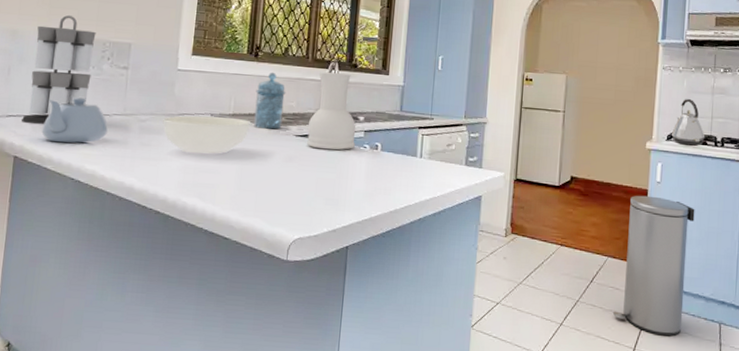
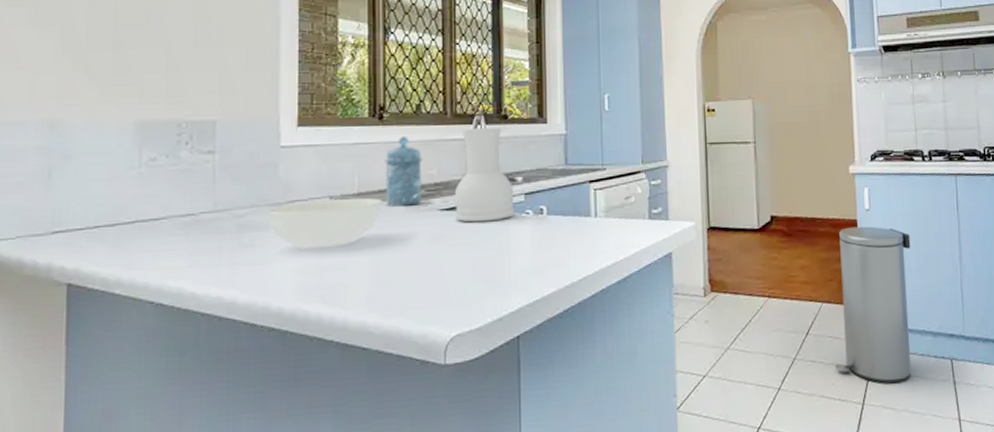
spice rack: present [22,14,96,125] -> none [74,93,167,239]
teapot: present [41,97,109,143] -> none [103,196,196,259]
kettle: present [672,99,705,147] -> none [875,112,911,165]

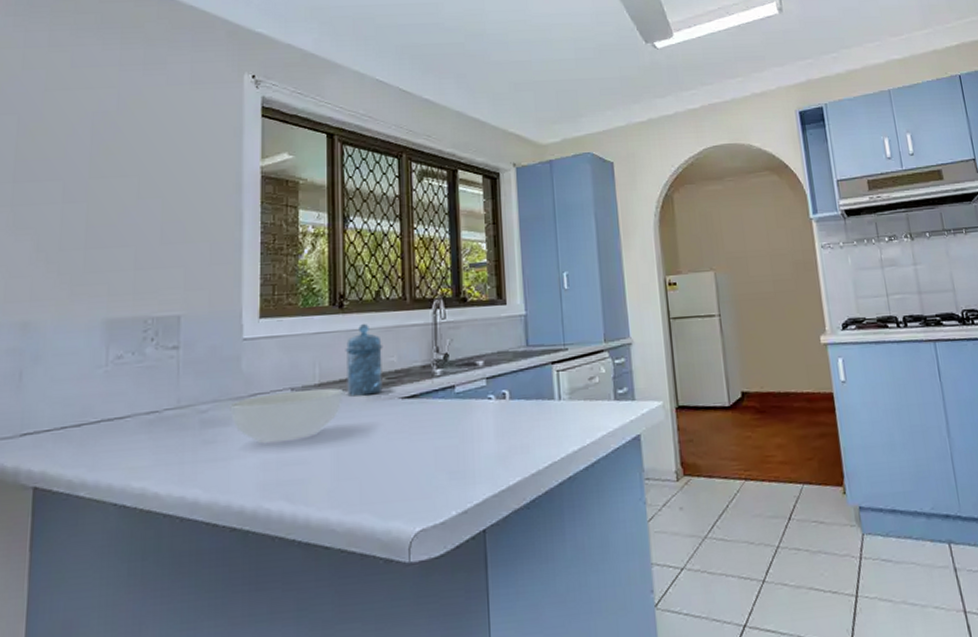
vase: present [454,127,515,223] -> none [415,310,477,410]
pedal bin: present [834,226,912,384] -> none [815,399,907,573]

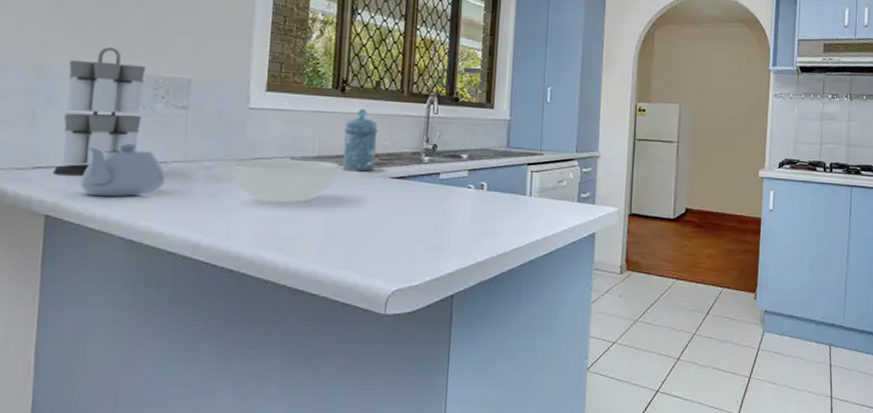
spice rack: none [41,291,134,441] -> present [53,46,146,177]
teapot: none [69,394,159,460] -> present [80,143,166,197]

